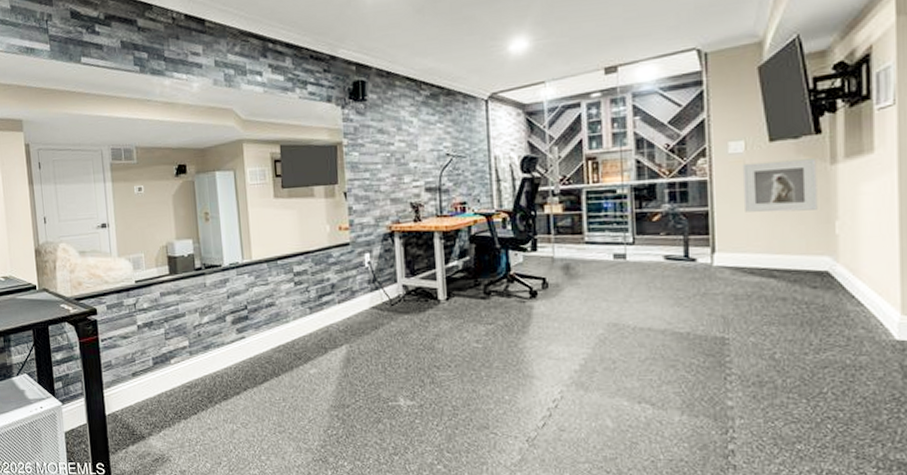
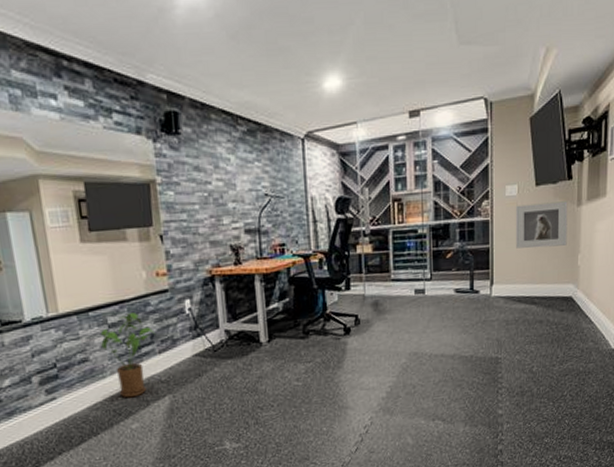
house plant: none [286,263,335,344] -> present [100,312,155,398]

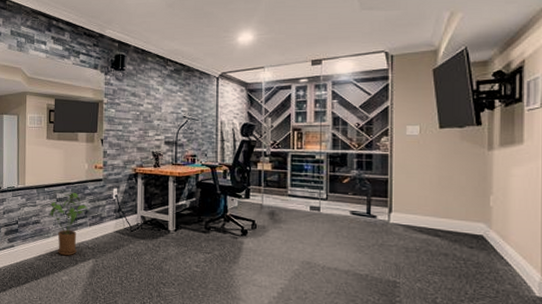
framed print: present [515,201,568,249] -> none [416,144,477,185]

